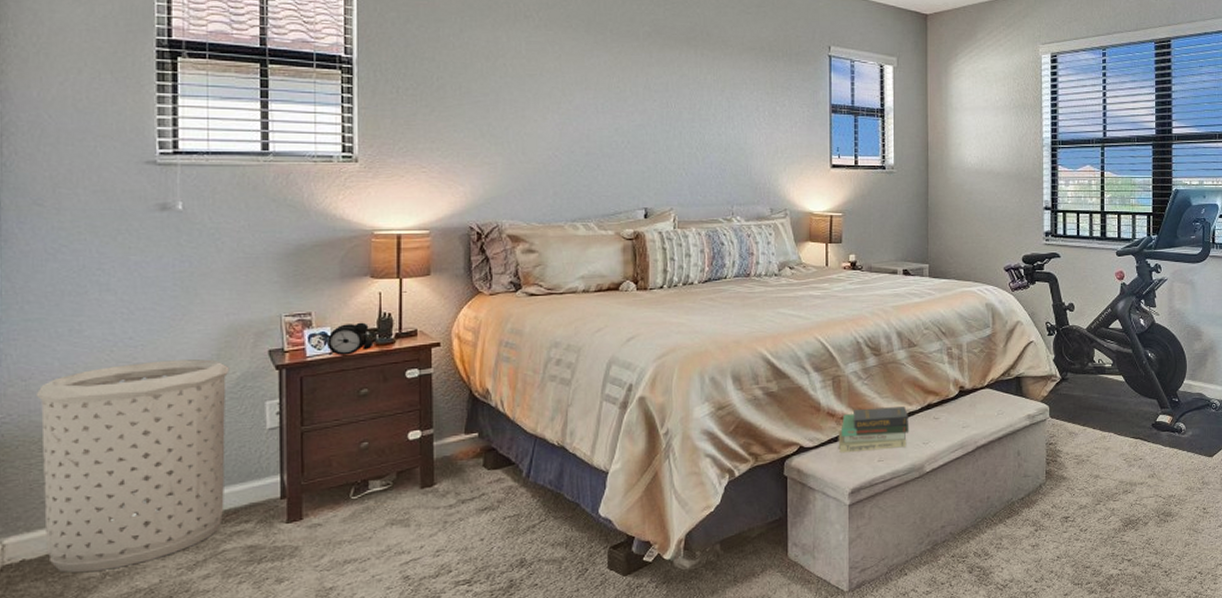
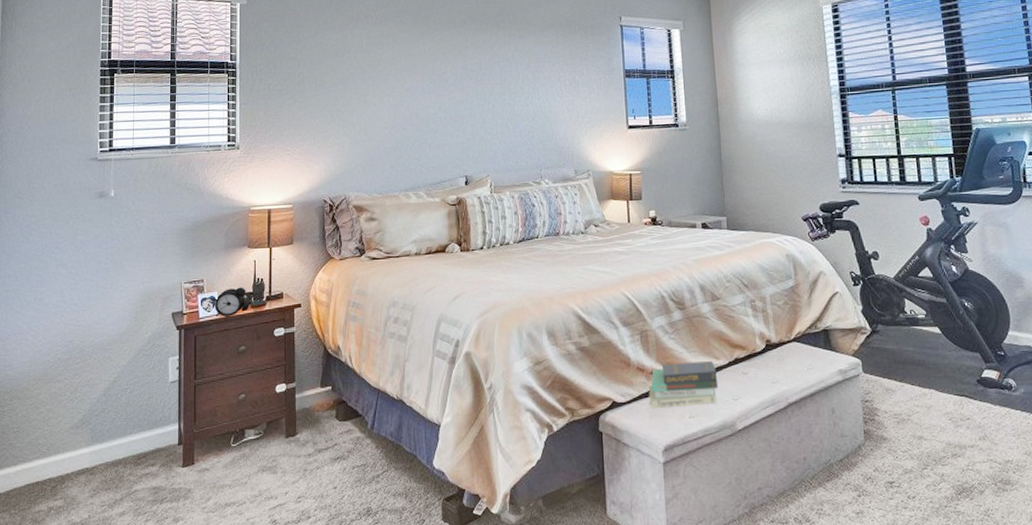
laundry basket: present [35,359,230,573] -> none [10,321,144,507]

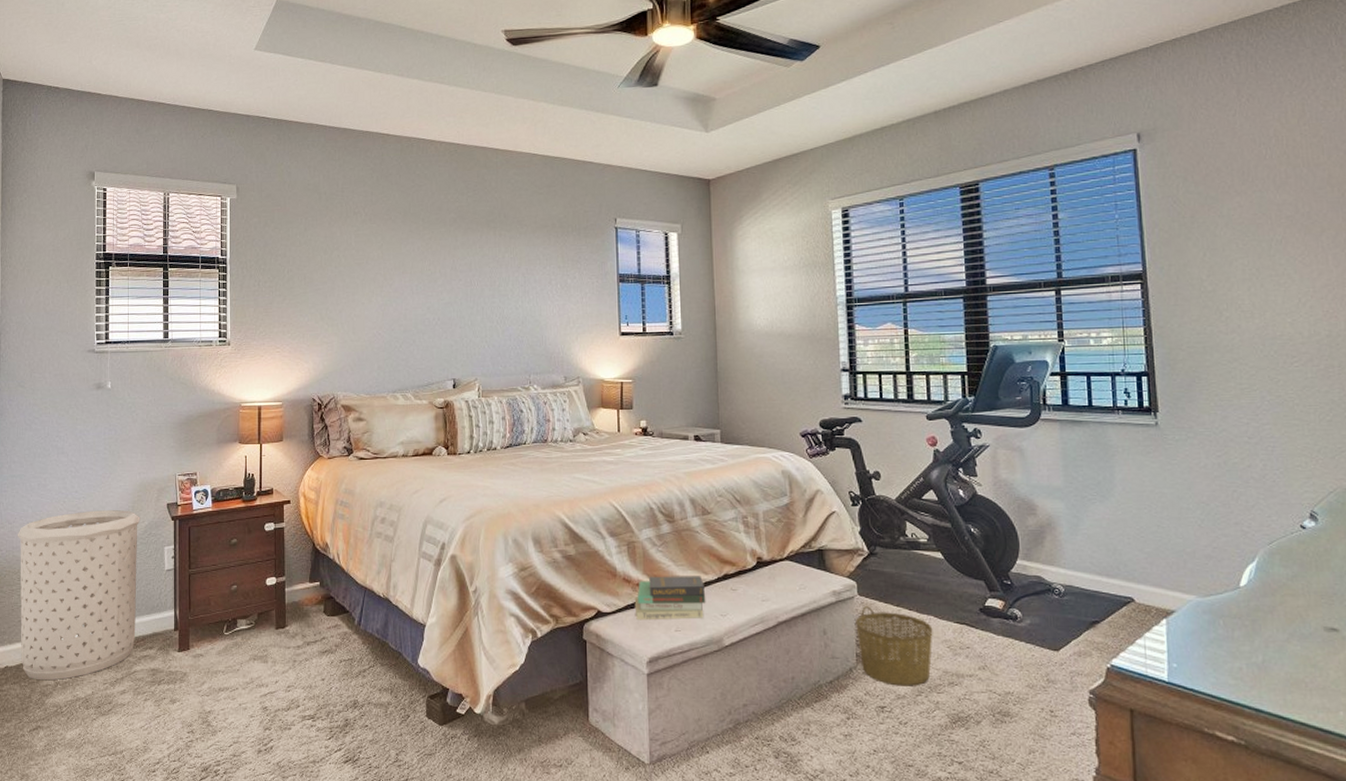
laundry basket: none [10,321,144,507] -> present [17,510,140,681]
alarm clock: present [212,287,250,317] -> none [205,481,241,510]
basket: none [862,382,935,461] -> present [856,605,933,686]

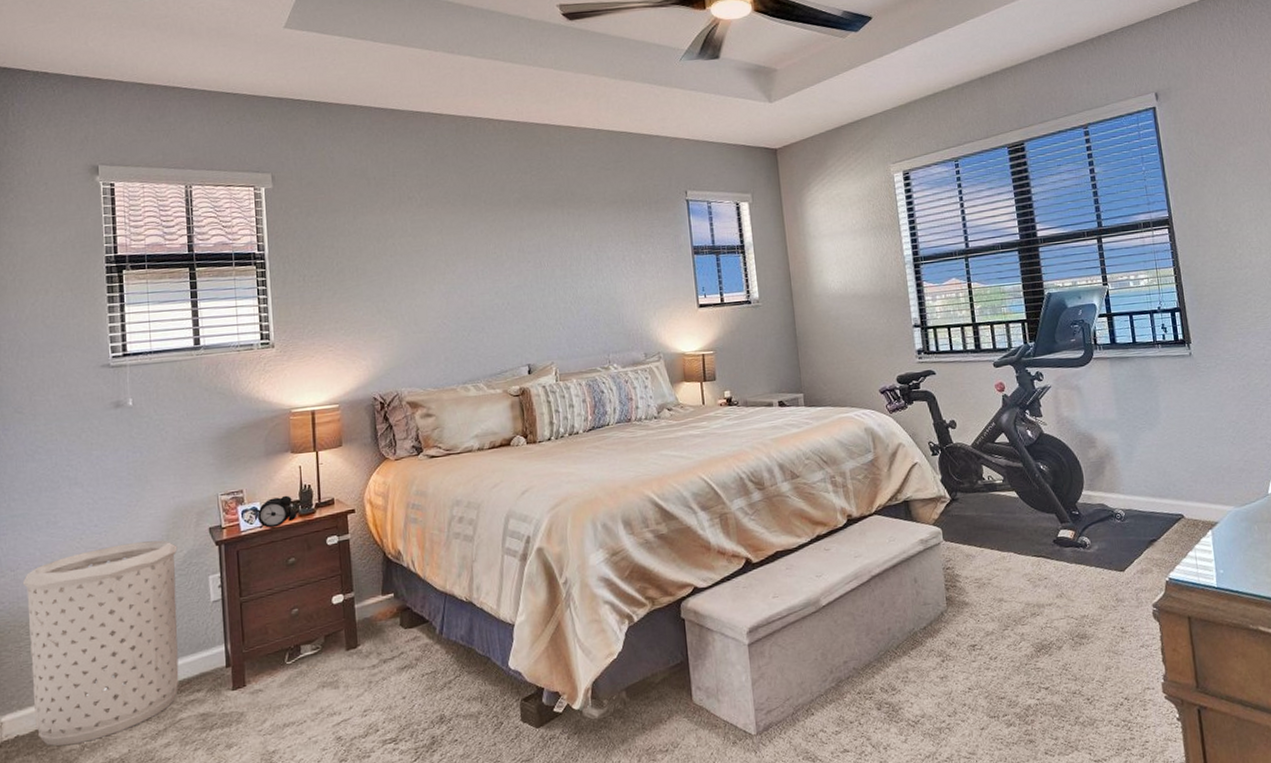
alarm clock: none [205,481,241,510] -> present [253,495,298,529]
books: present [634,576,706,621] -> none [730,540,801,592]
basket: present [856,605,933,686] -> none [943,549,1015,624]

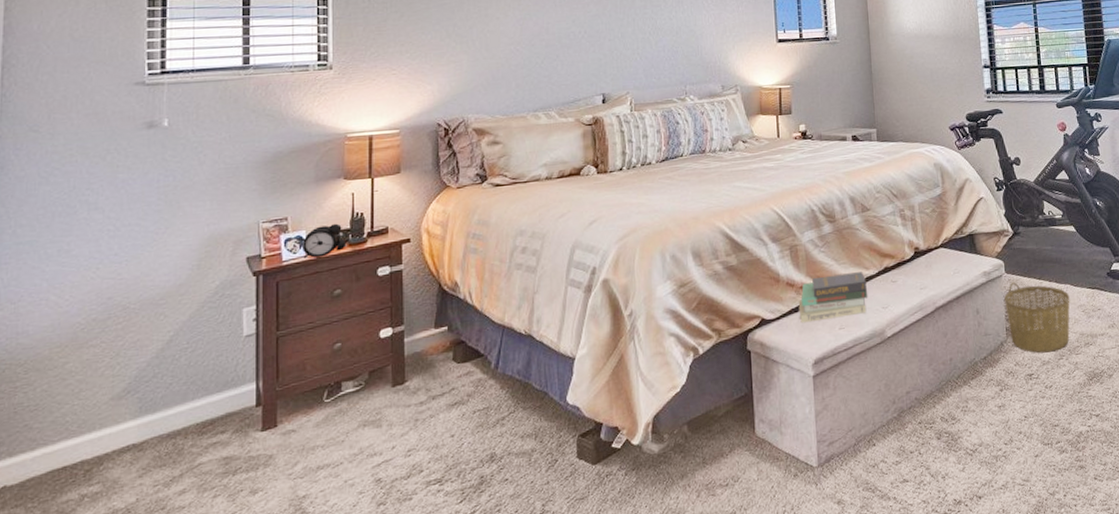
laundry basket: present [22,540,179,747] -> none [24,270,209,497]
books: none [730,540,801,592] -> present [798,272,868,324]
basket: none [943,549,1015,624] -> present [1004,281,1070,353]

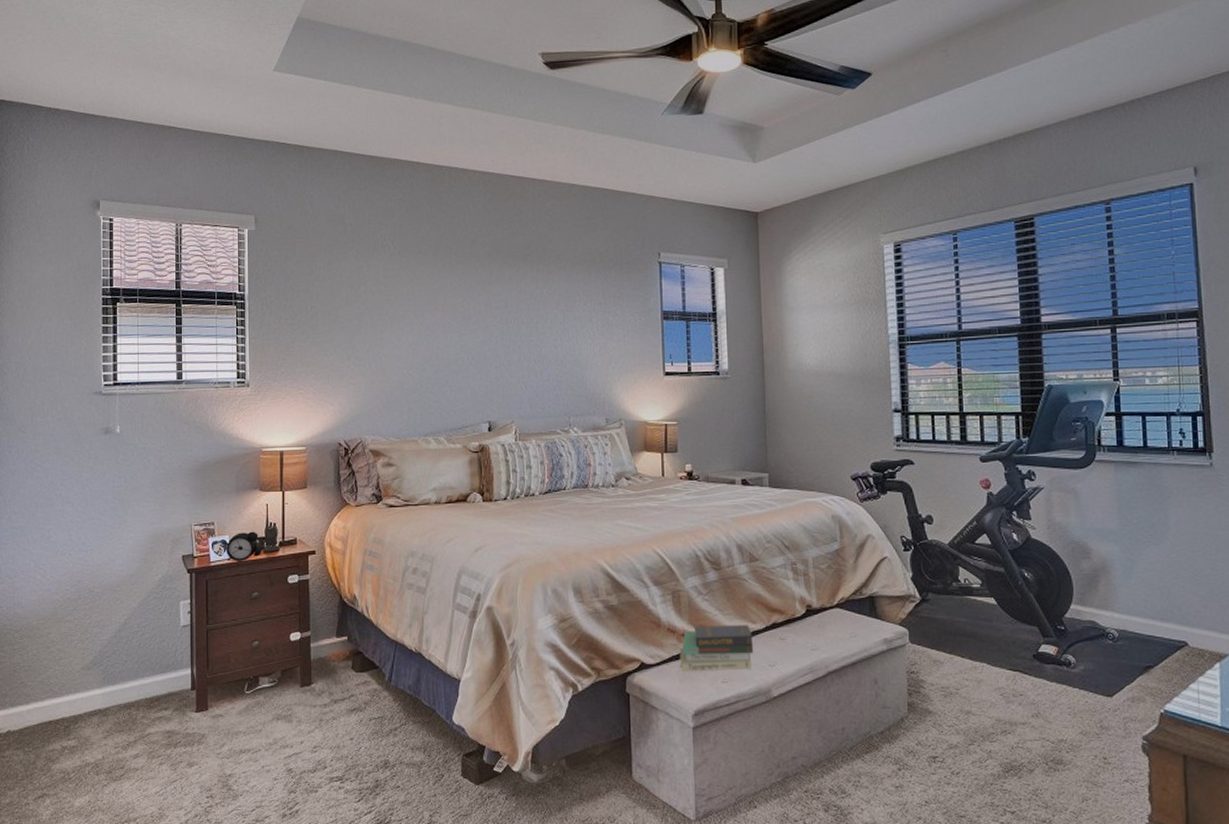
basket: present [1004,281,1070,353] -> none [907,653,986,735]

